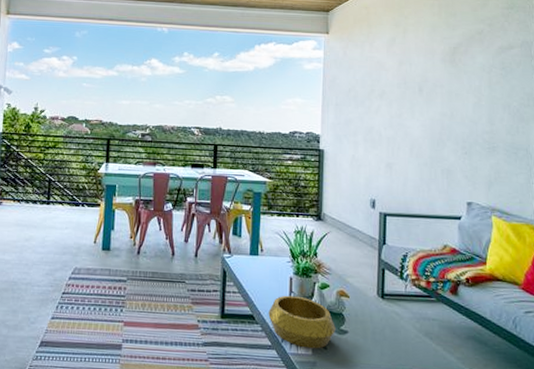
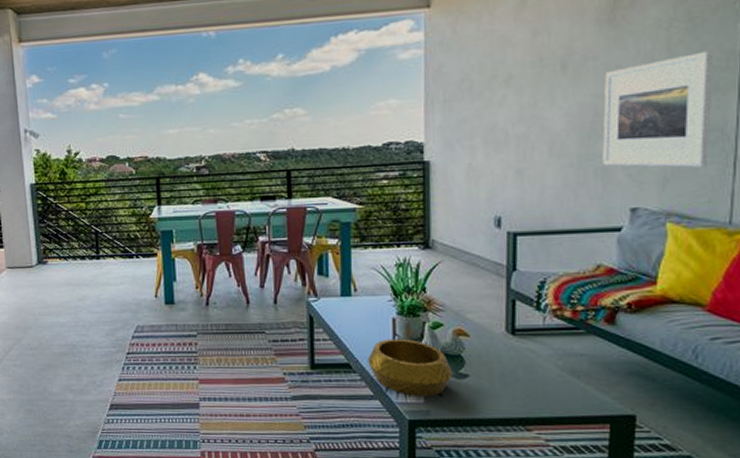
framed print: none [447,91,519,176] -> present [602,50,713,168]

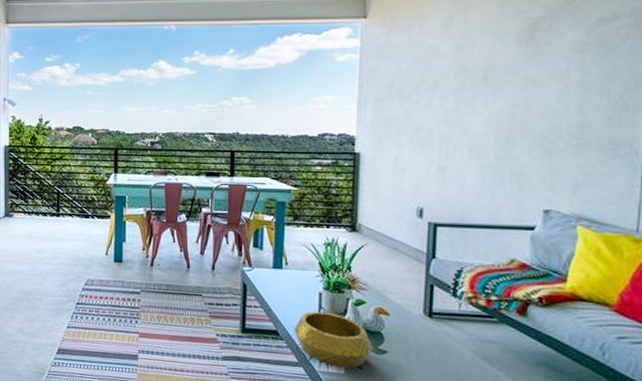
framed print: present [602,50,713,168] -> none [519,73,623,178]

